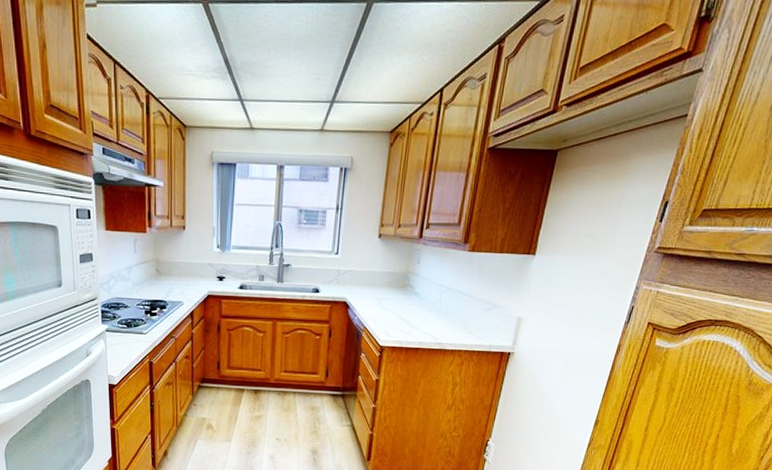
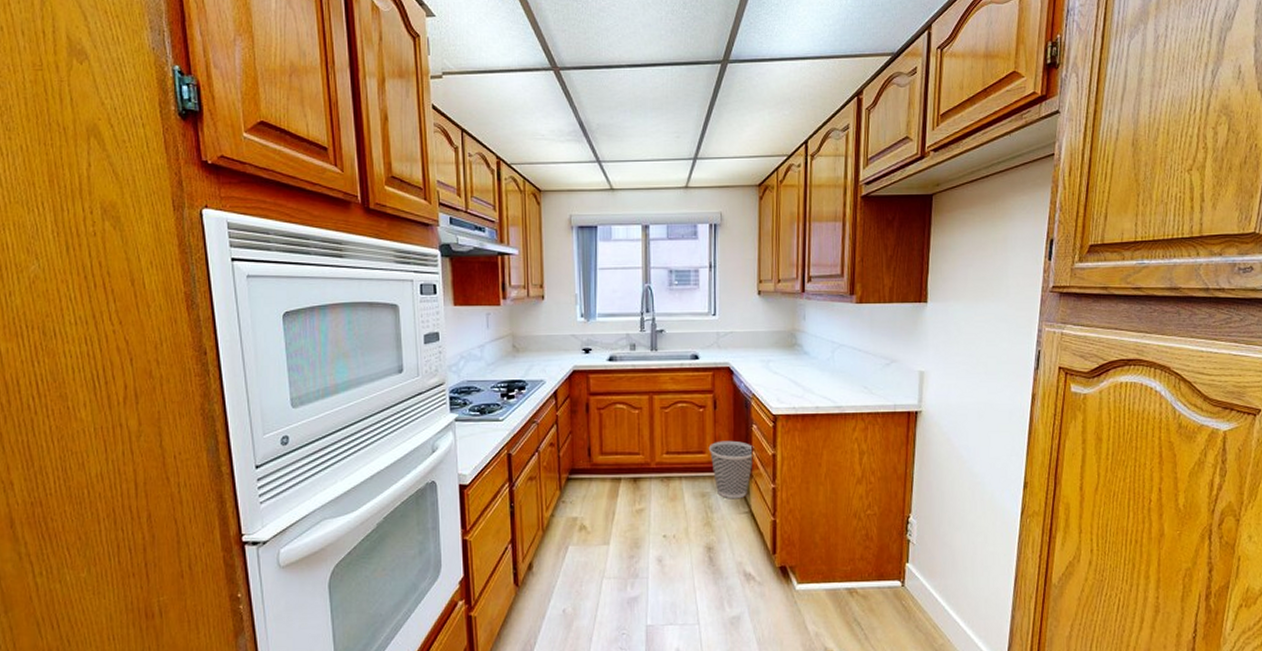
wastebasket: none [321,365,361,414] -> present [708,440,755,499]

